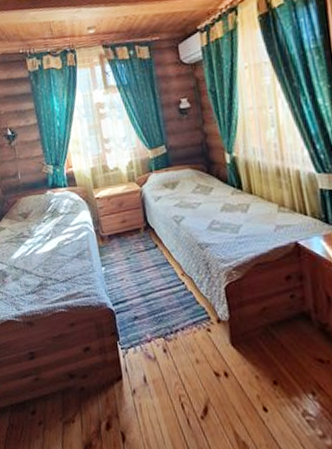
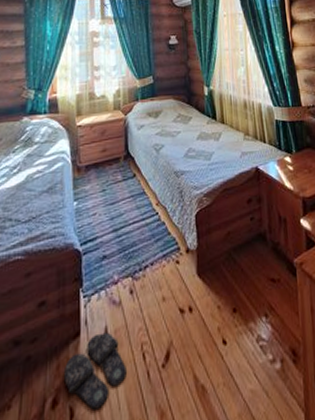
slippers: none [113,380,168,439] -> present [64,332,126,410]

